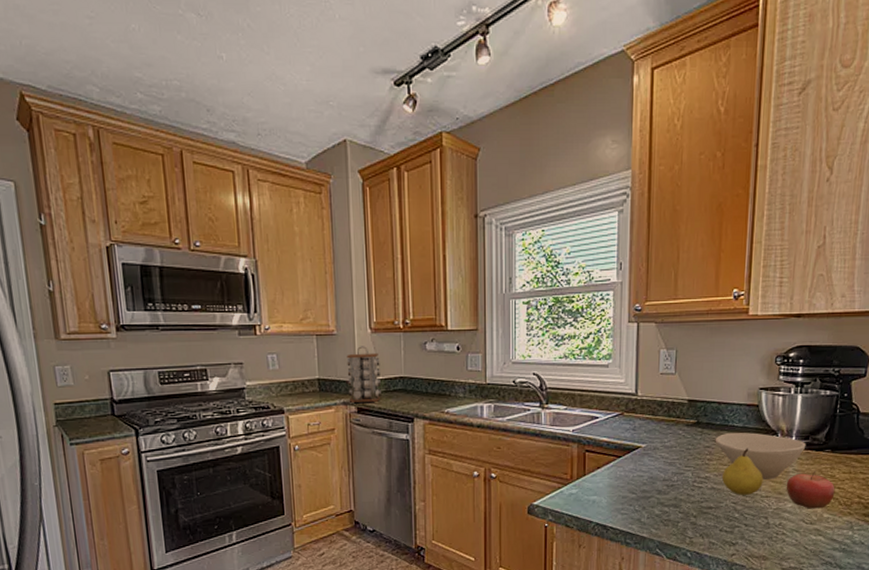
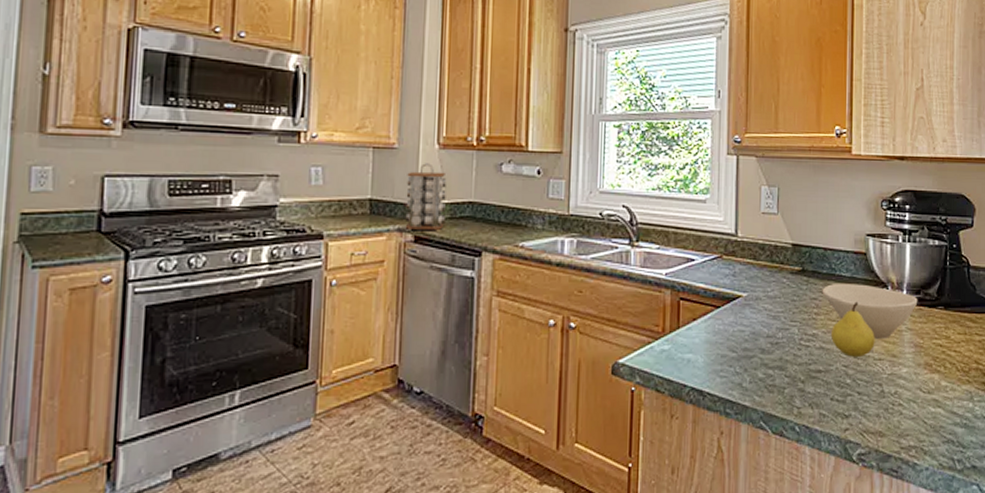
fruit: present [786,470,835,509] -> none [899,330,951,375]

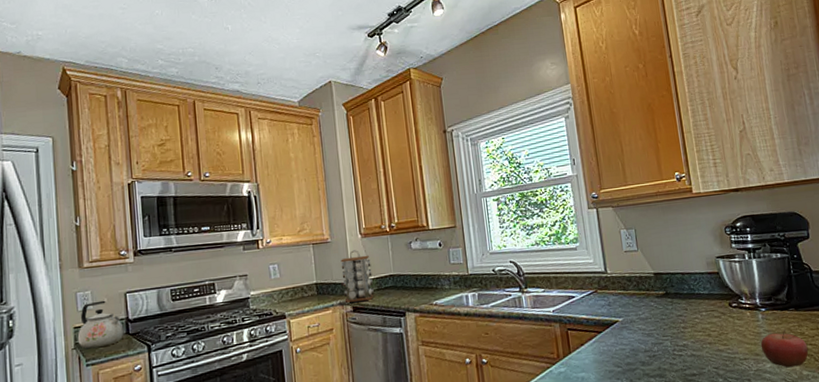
kettle: none [23,181,94,246] -> present [77,300,124,349]
bowl: present [822,284,918,339] -> none [685,298,771,343]
fruit: present [831,301,875,357] -> none [699,313,739,360]
fruit: none [899,330,951,375] -> present [760,329,809,368]

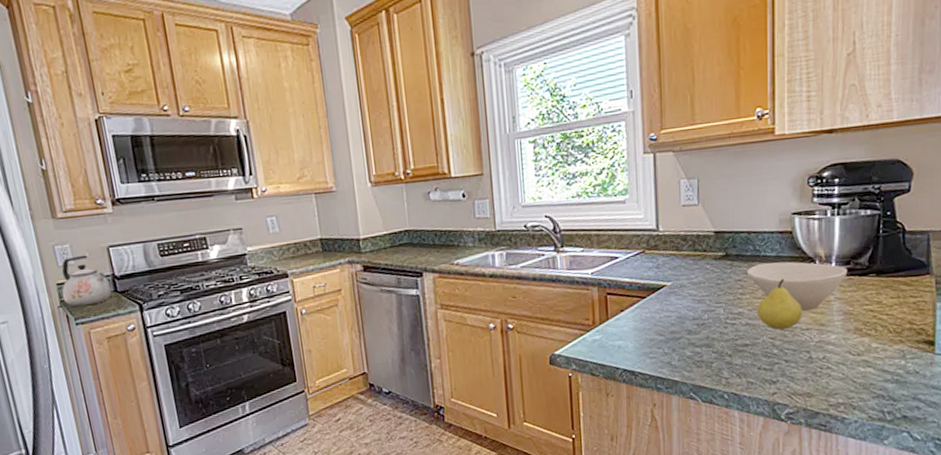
spice rack: present [340,250,374,303] -> none [347,201,387,262]
bowl: none [685,298,771,343] -> present [746,261,848,311]
fruit: none [699,313,739,360] -> present [757,278,802,330]
fruit: present [760,329,809,368] -> none [828,297,883,340]

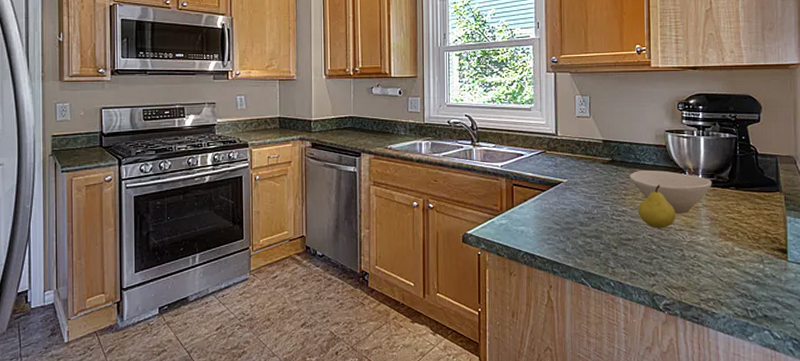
kettle: present [61,255,112,307] -> none [55,113,98,157]

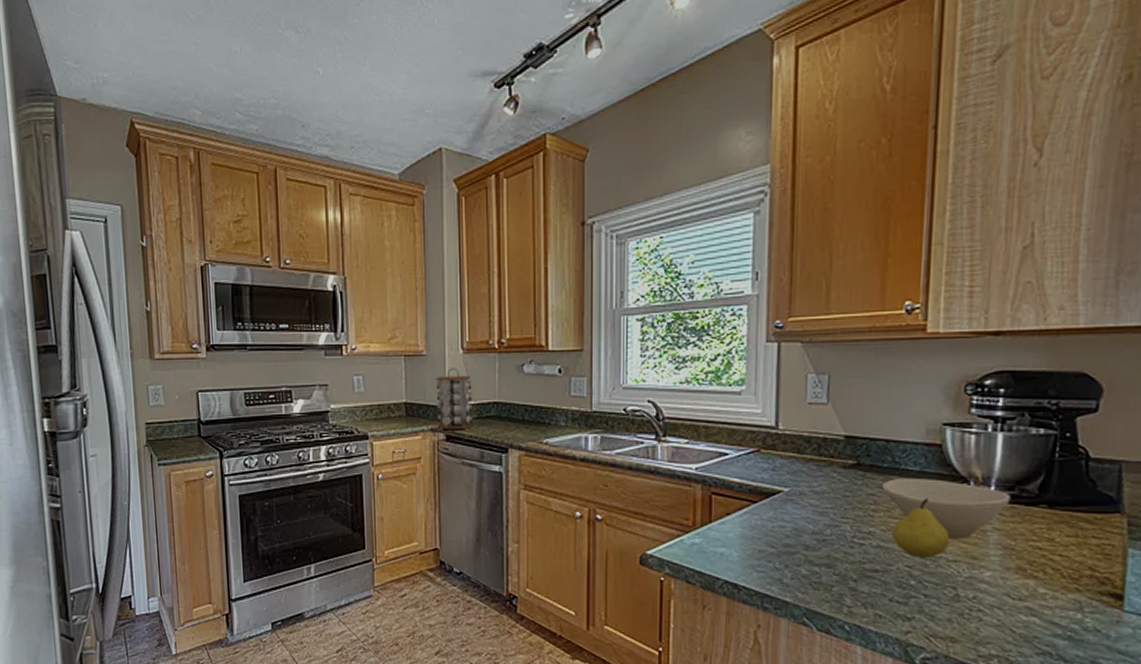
spice rack: none [304,90,333,139] -> present [436,368,473,431]

